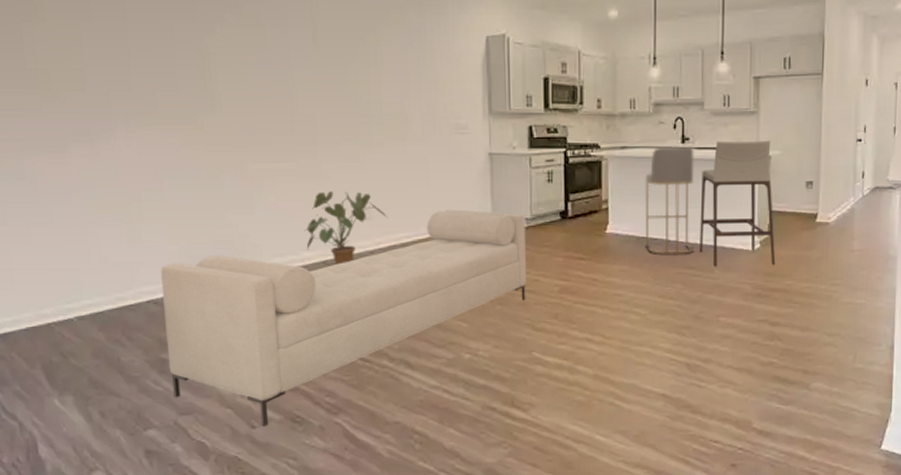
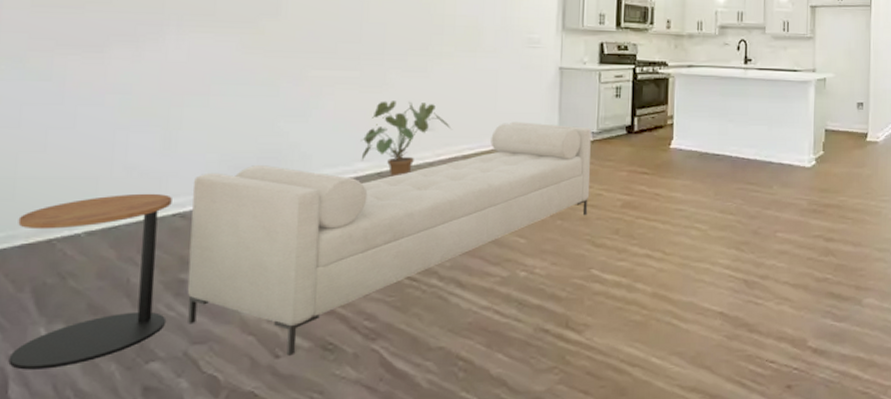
side table: none [20,282,155,434] -> present [8,193,172,370]
bar stool: present [645,147,694,256] -> none [708,67,756,171]
bar stool: present [699,140,776,267] -> none [759,63,830,182]

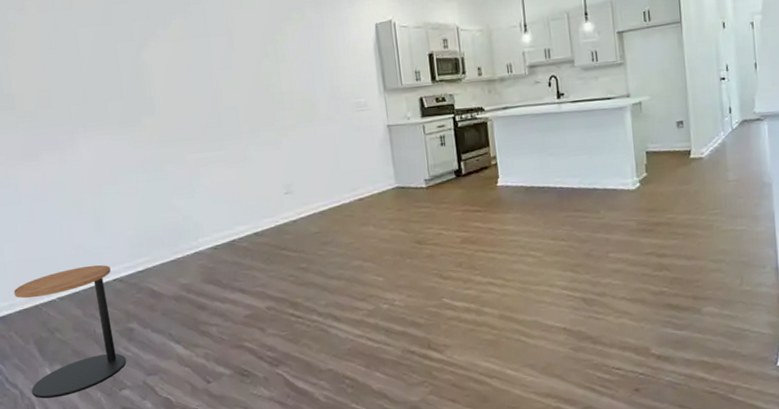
sofa: present [187,121,591,356] -> none [122,175,432,381]
house plant: present [360,101,452,177] -> none [236,170,306,235]

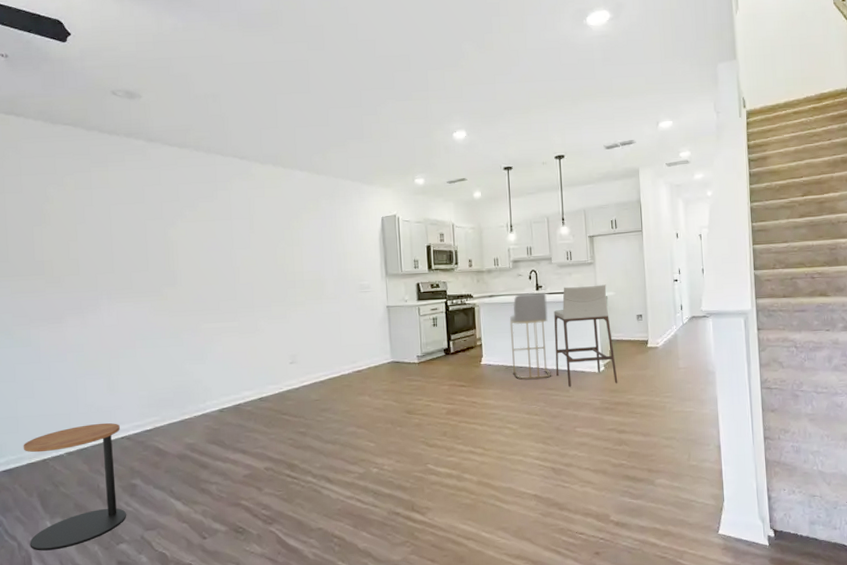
bar stool: none [527,101,578,202] -> present [509,293,551,380]
bar stool: none [578,88,656,208] -> present [554,284,618,387]

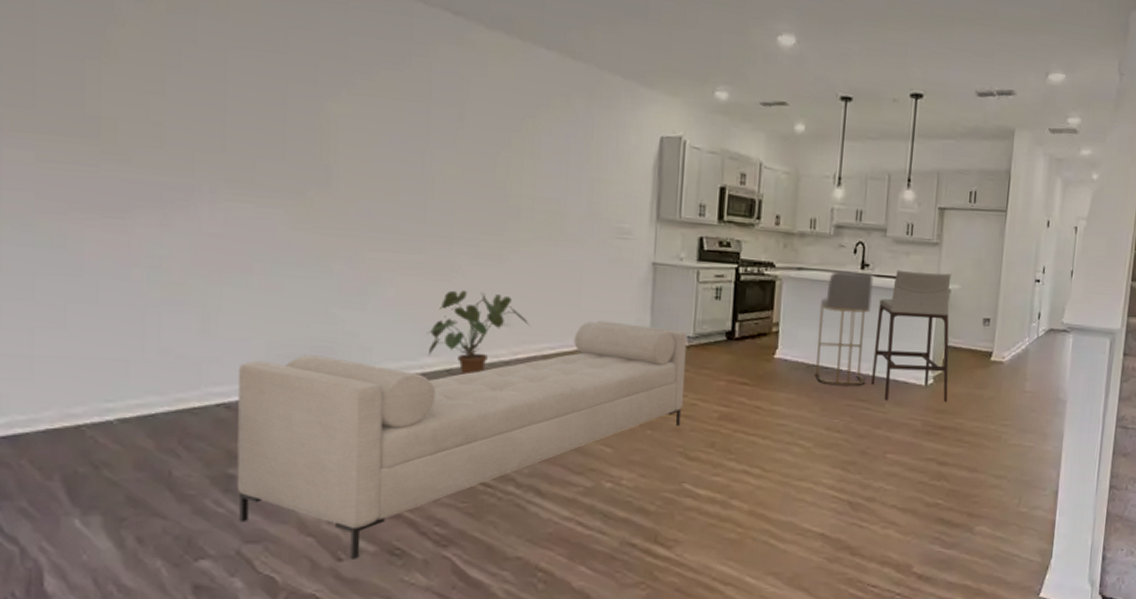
side table: present [23,422,126,551] -> none [40,379,215,562]
sofa: none [132,351,421,537] -> present [236,320,687,559]
house plant: none [244,342,310,401] -> present [427,290,530,375]

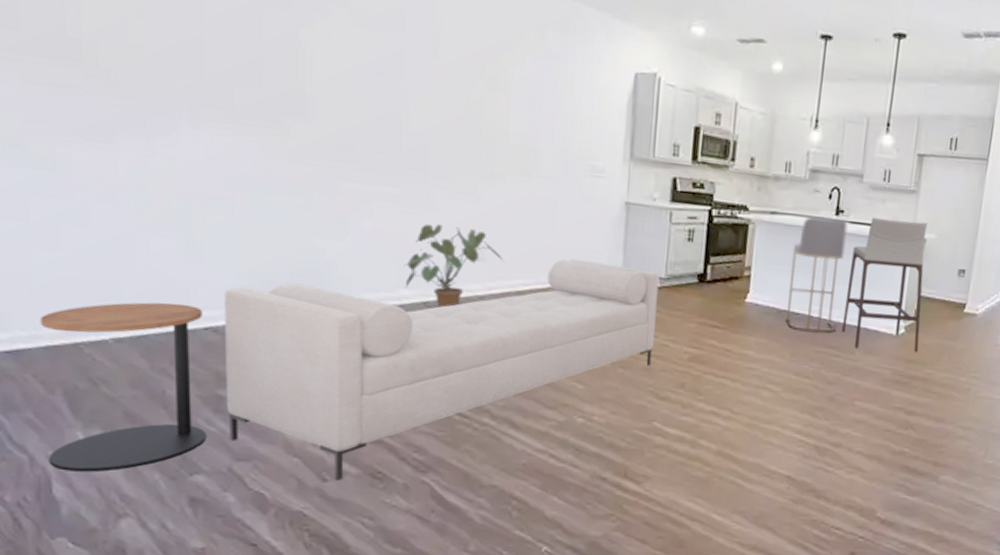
side table: none [40,379,215,562] -> present [40,302,206,472]

